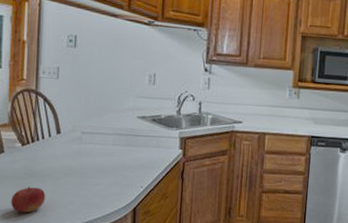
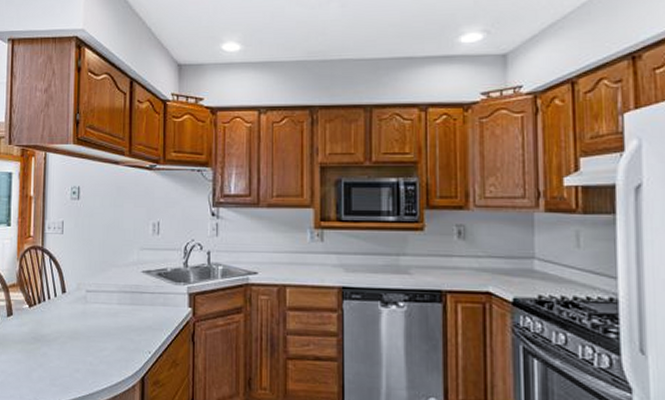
fruit: present [11,186,46,213] -> none [19,351,52,382]

